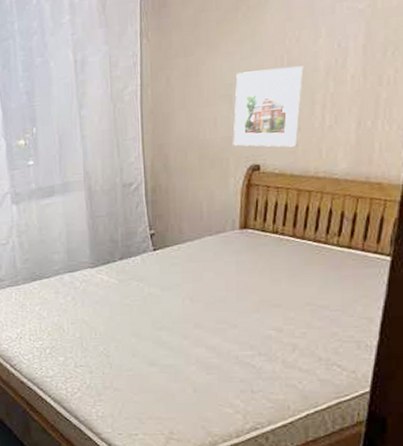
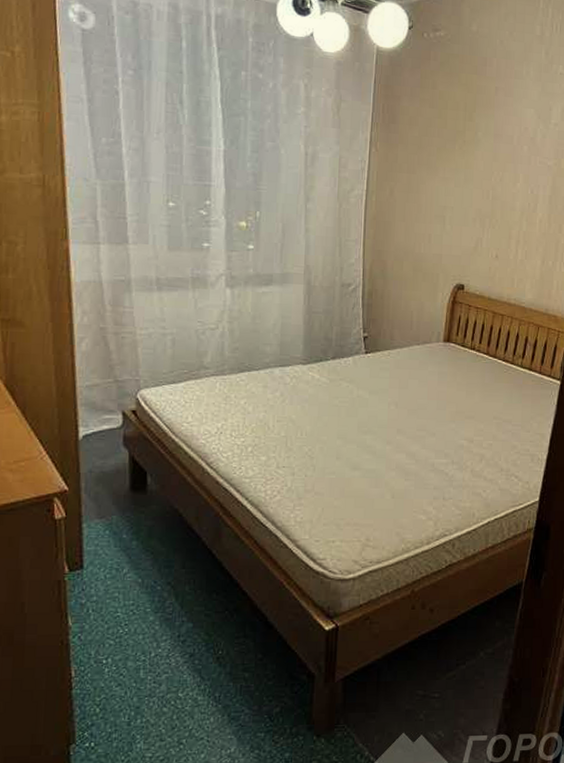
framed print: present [233,66,305,147] -> none [443,198,505,273]

